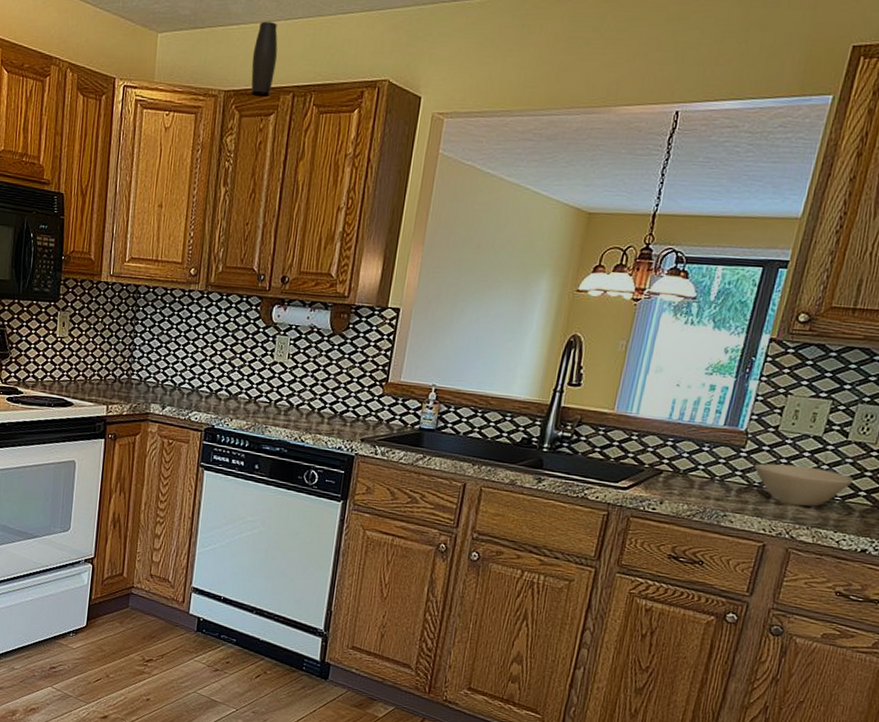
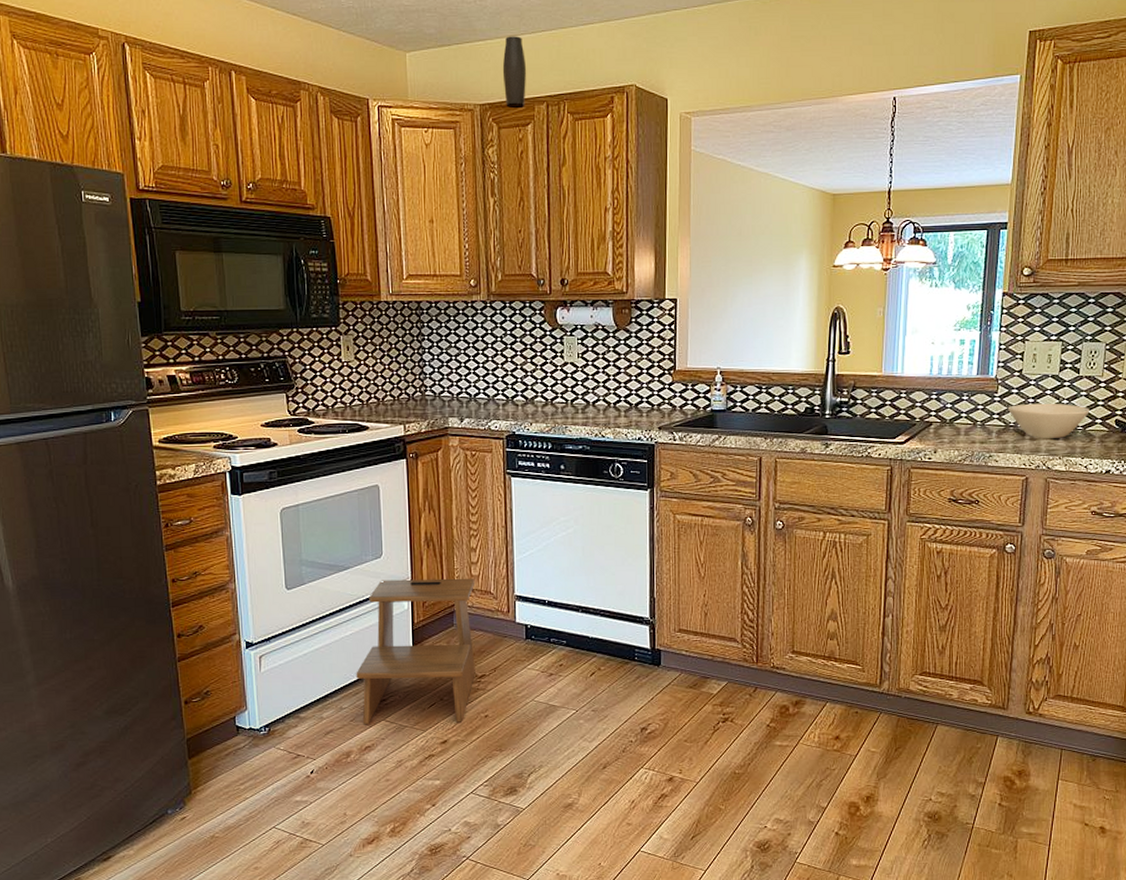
step stool: none [30,553,156,701] -> present [356,578,476,725]

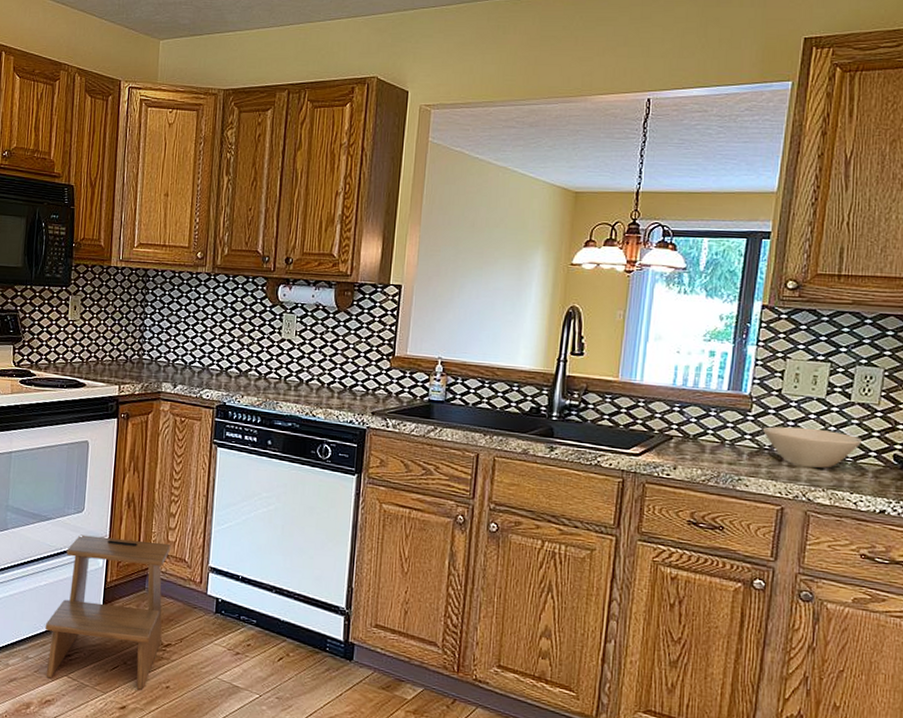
vase: present [502,36,527,109] -> none [248,28,272,95]

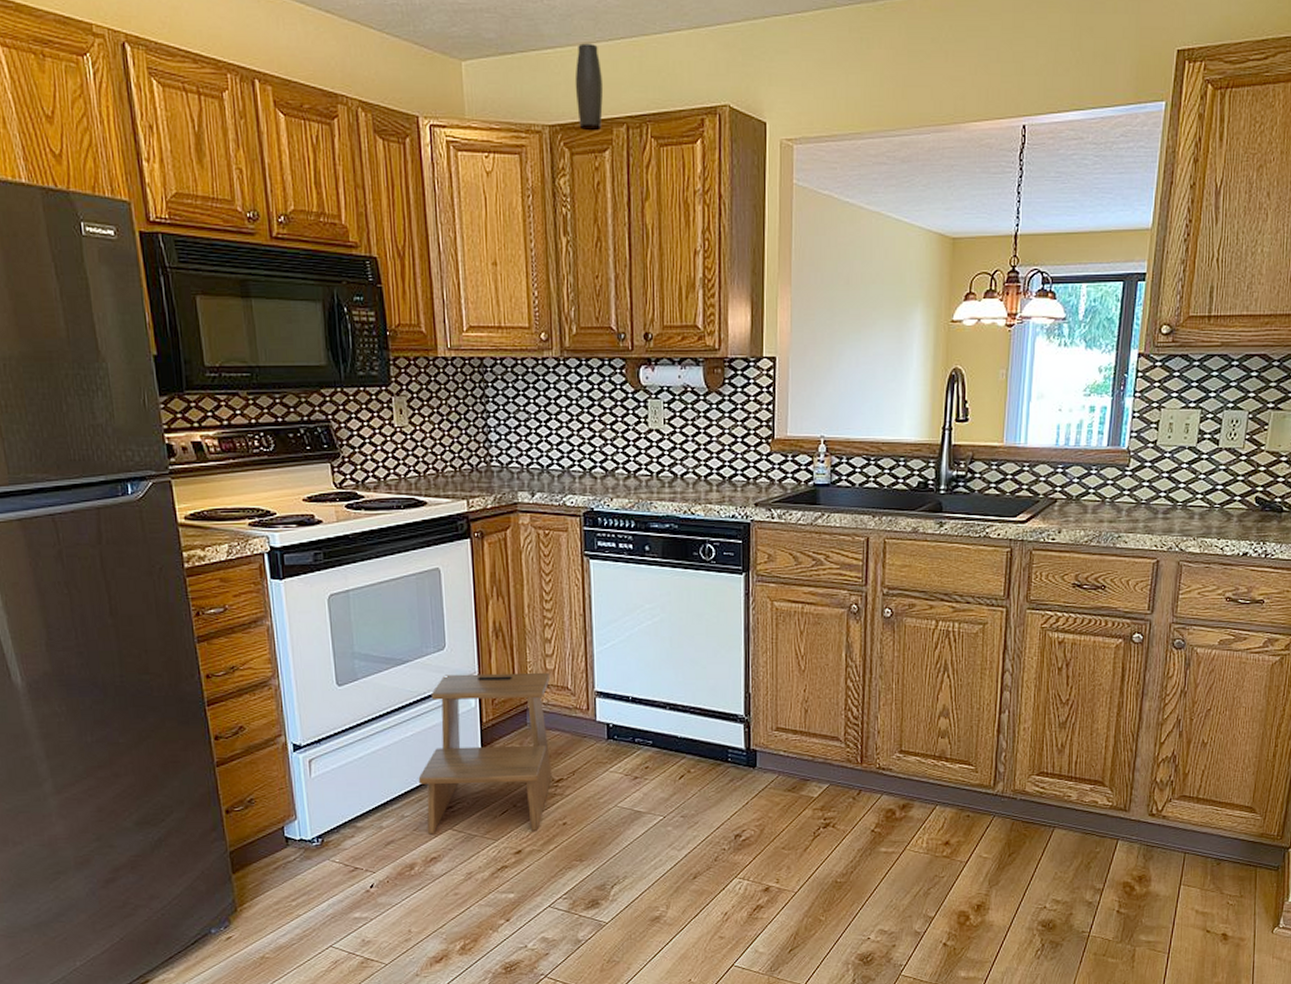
vase: none [248,28,272,95] -> present [574,43,604,131]
bowl: present [762,426,862,468] -> none [1139,478,1228,517]

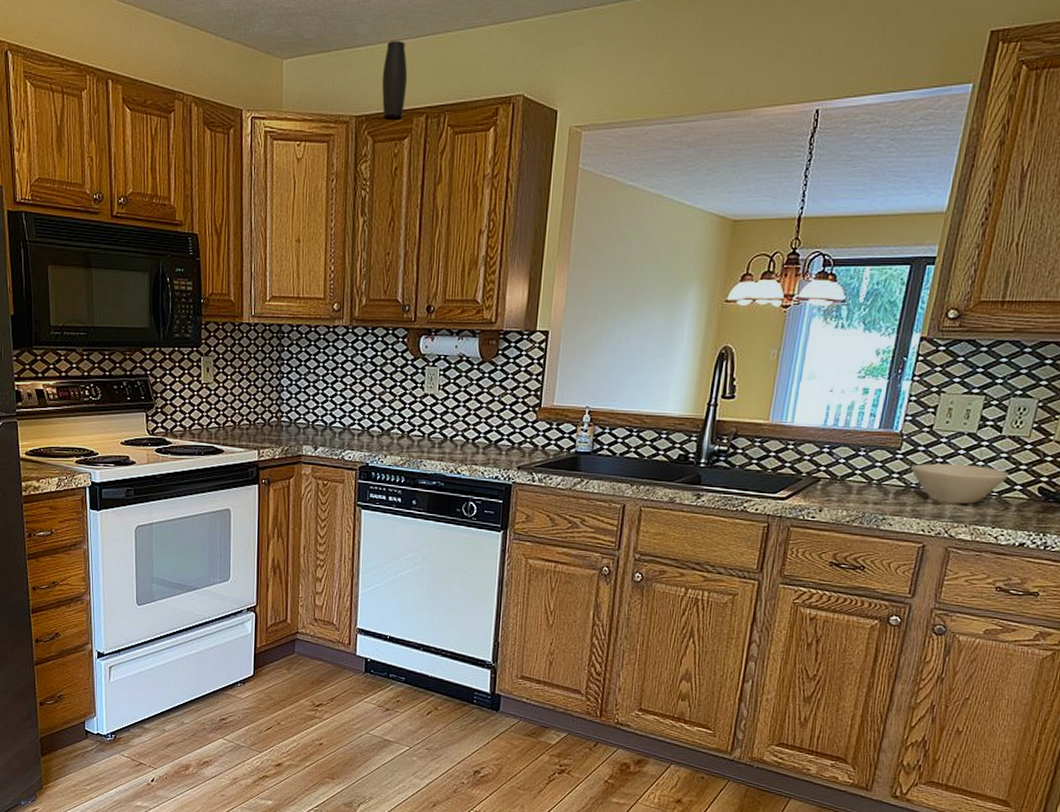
step stool: present [418,672,552,835] -> none [198,603,319,748]
bowl: none [1139,478,1228,517] -> present [910,463,1009,504]

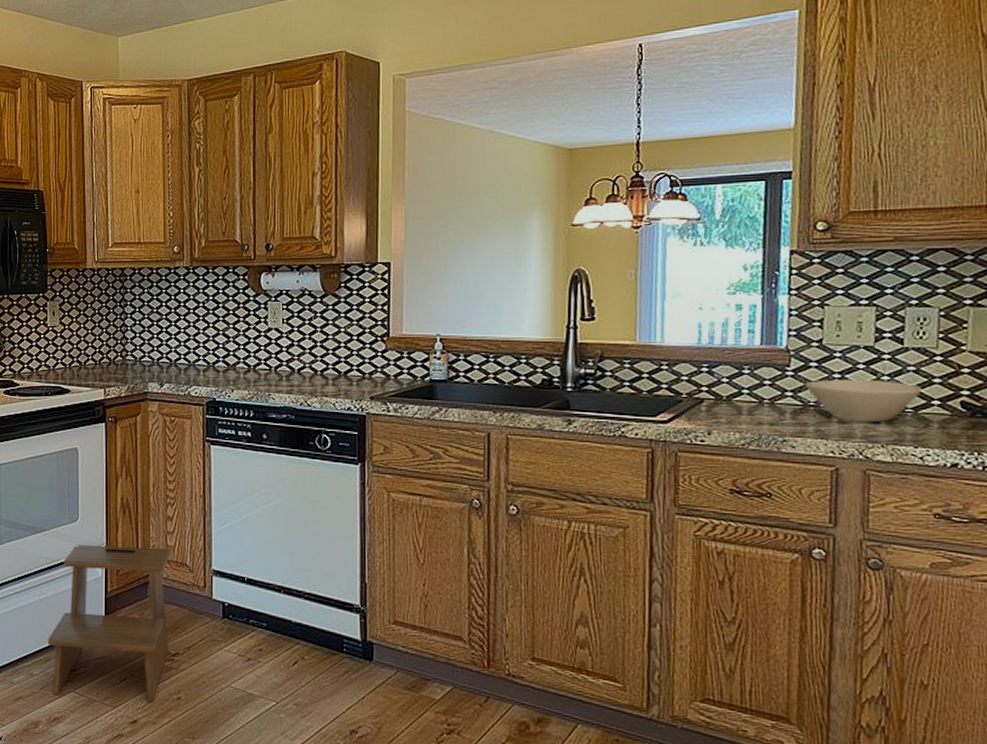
step stool: none [198,603,319,748] -> present [47,544,171,703]
vase: present [381,41,408,121] -> none [210,14,235,82]

